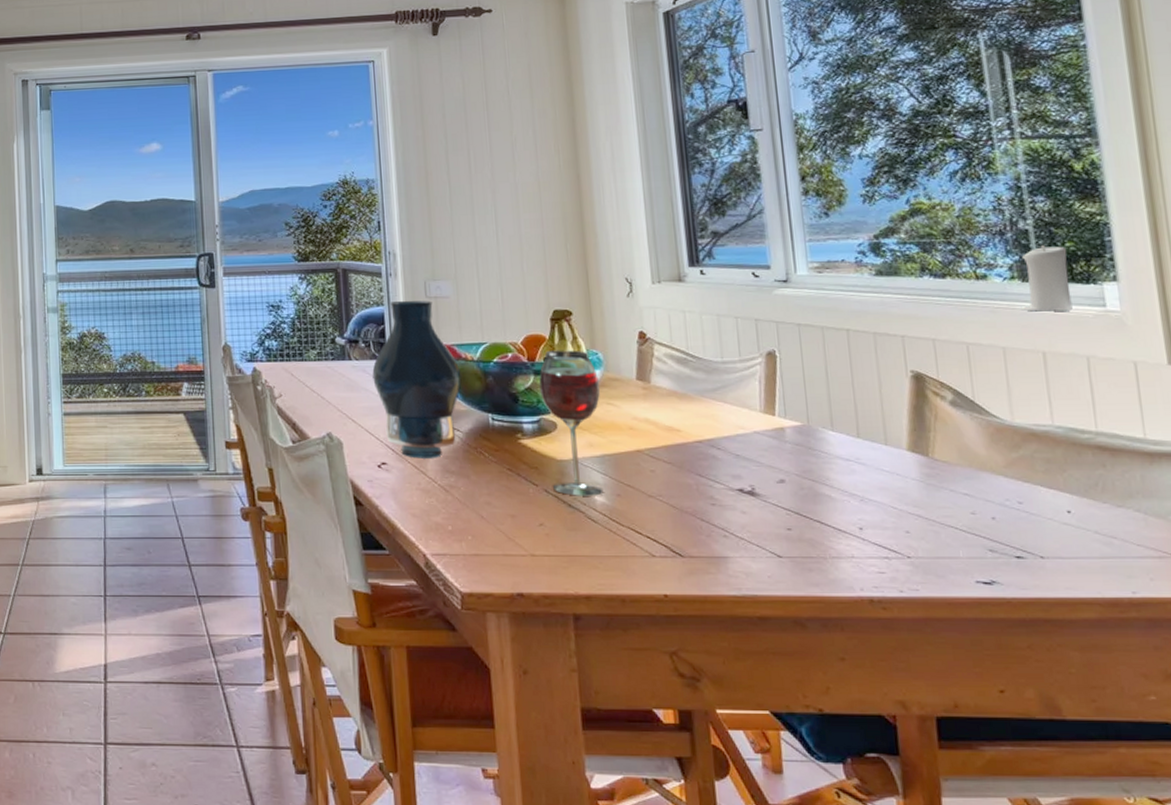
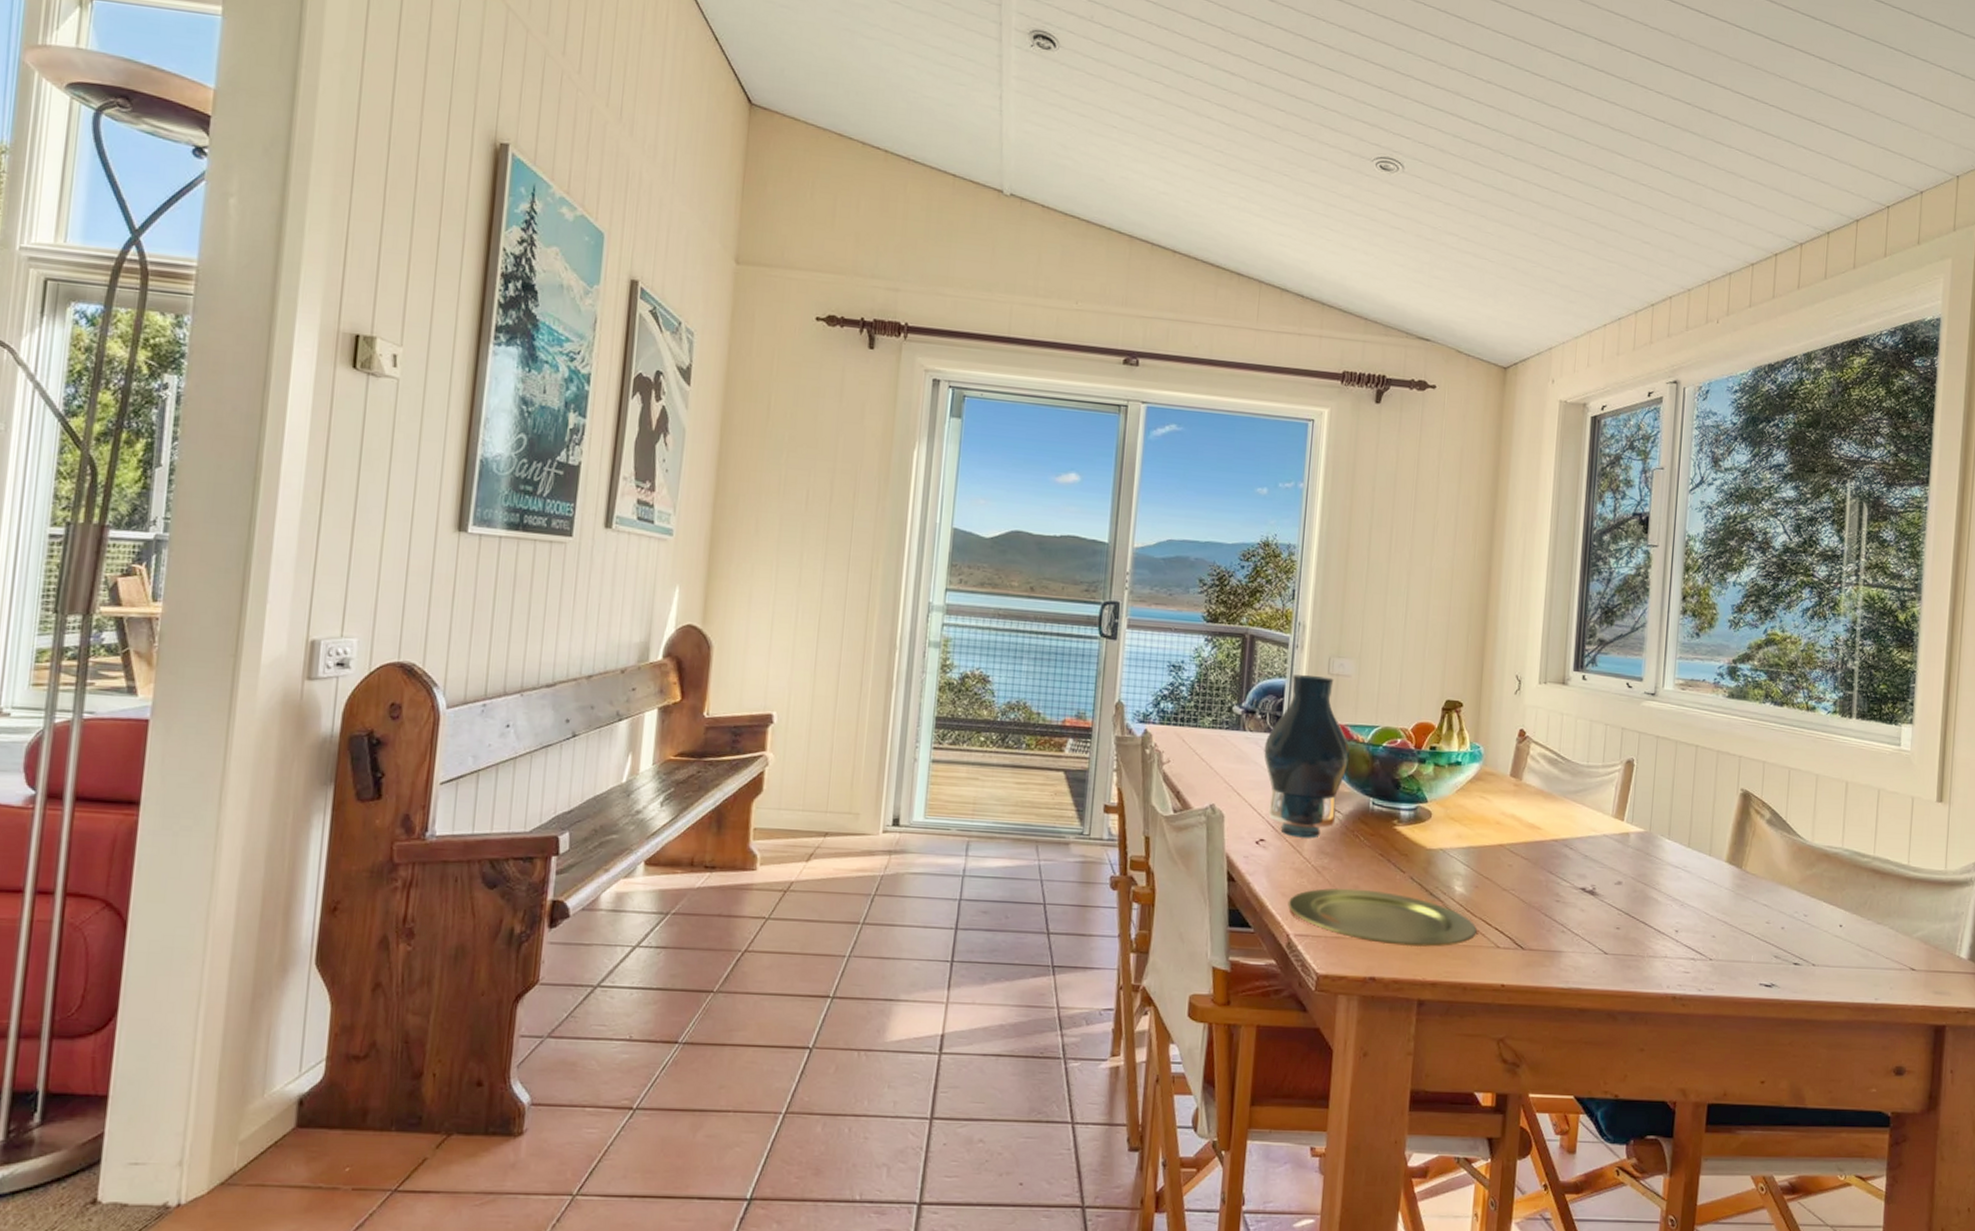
plate: none [419,505,628,561] -> present [1287,888,1478,948]
wineglass: present [539,350,604,496] -> none [1418,739,1477,886]
candle: present [1021,244,1073,312] -> none [1836,684,1880,747]

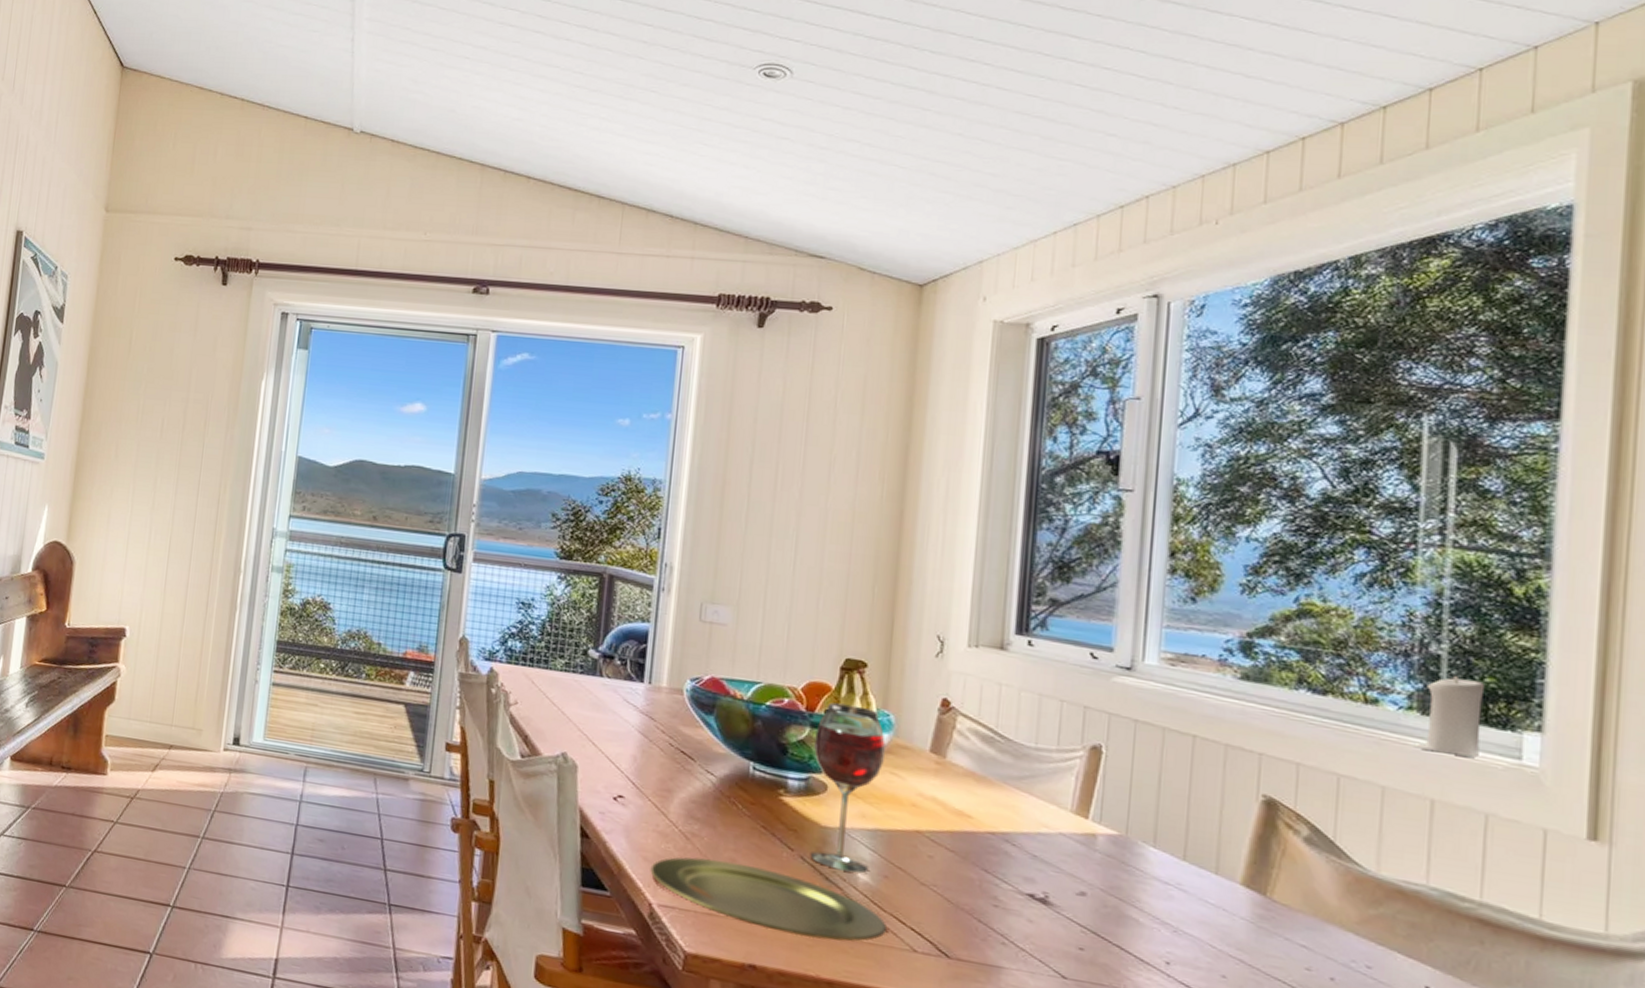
vase: present [1264,674,1350,839] -> none [623,620,726,801]
wineglass: none [1418,739,1477,886] -> present [809,702,886,874]
candle: none [1836,684,1880,747] -> present [1414,675,1486,758]

